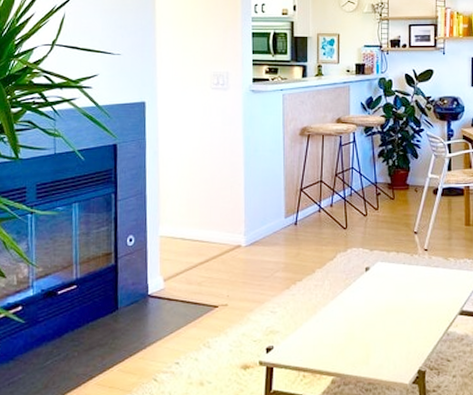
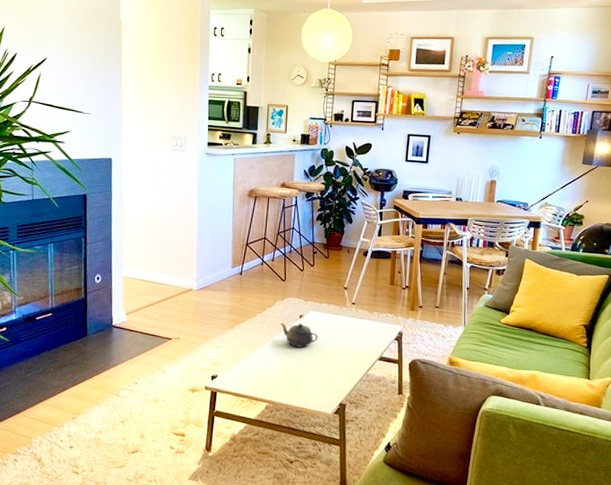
teapot: none [344,277,389,306] -> present [280,323,319,348]

